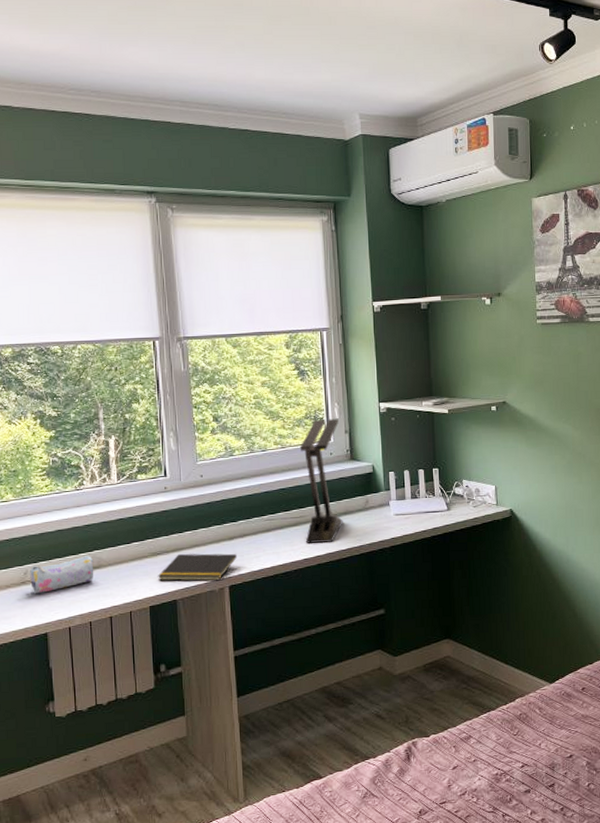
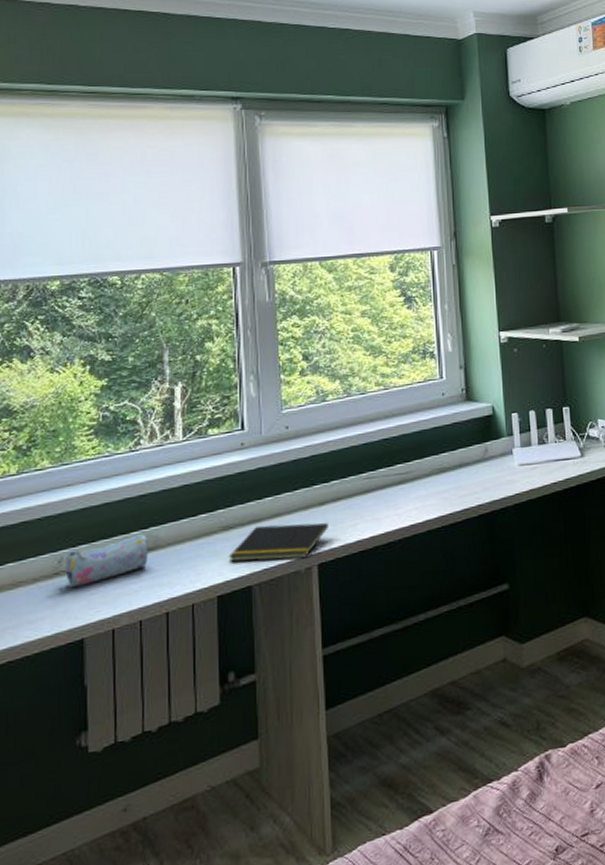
desk lamp: present [299,418,343,543] -> none [406,352,458,505]

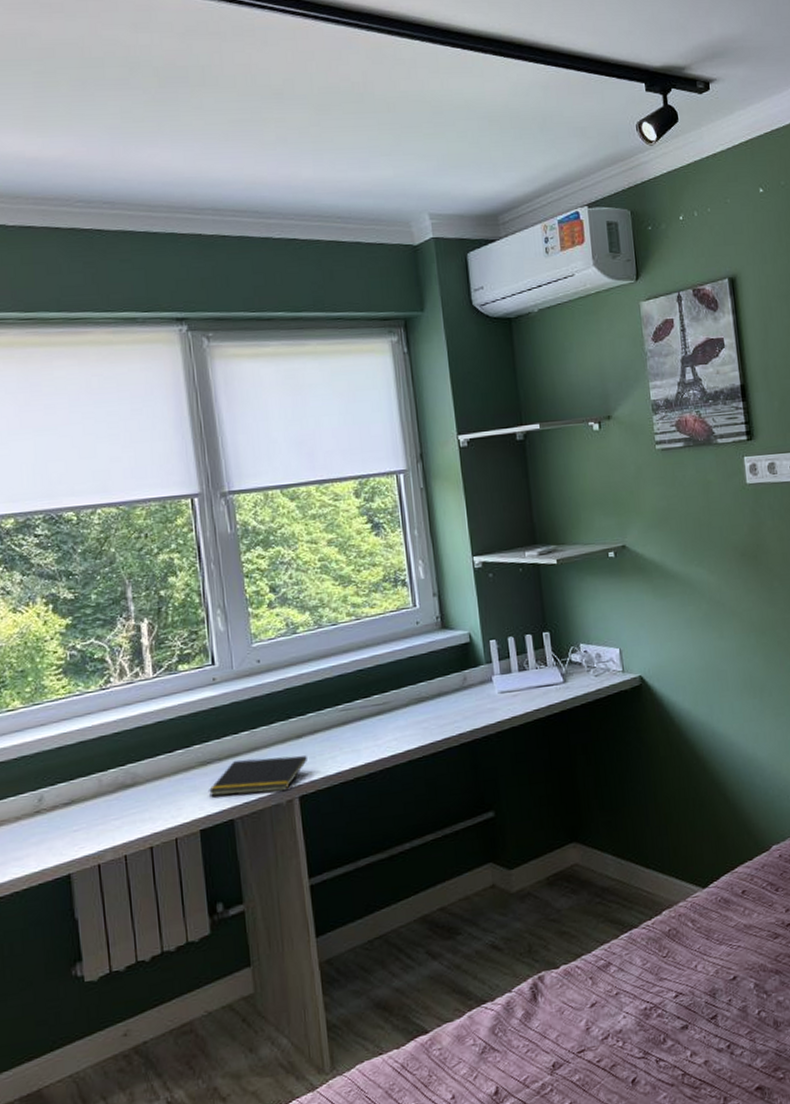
pencil case: present [65,534,149,587] -> none [45,771,128,825]

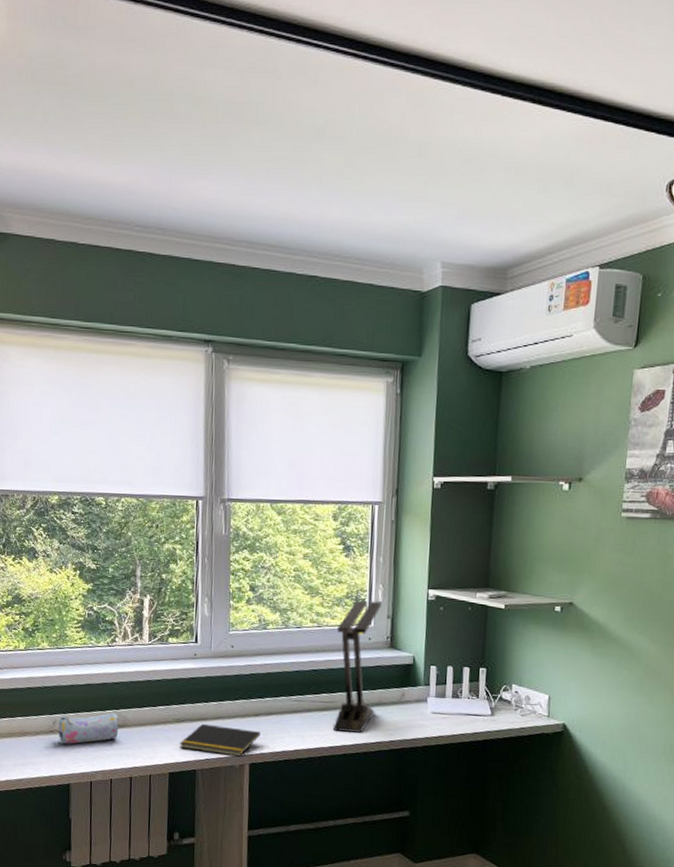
pencil case: none [45,771,128,825] -> present [58,713,119,744]
desk lamp: none [378,579,437,736] -> present [332,600,382,733]

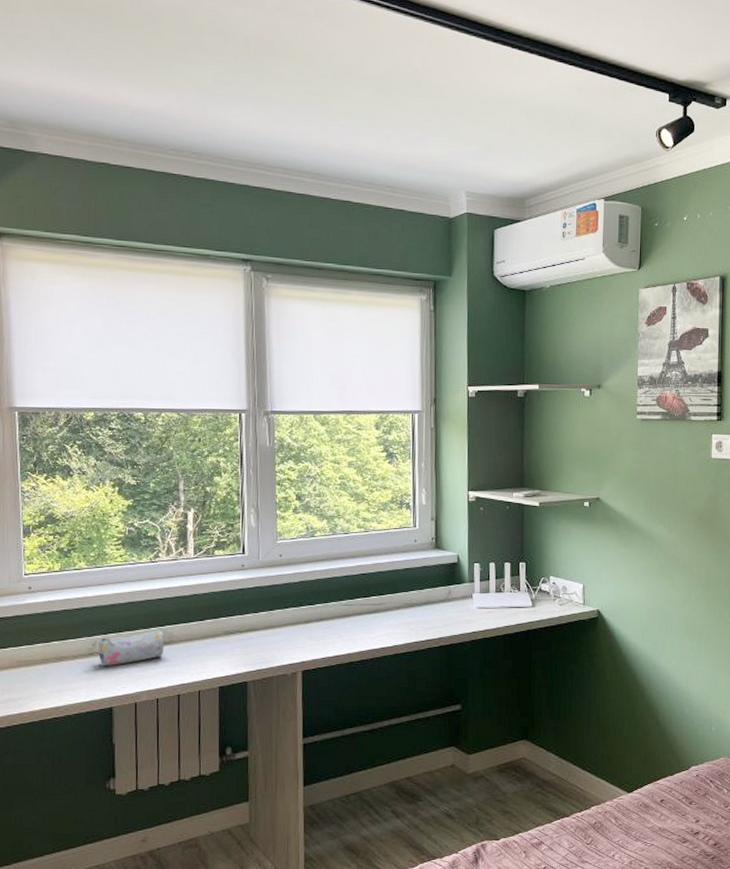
notepad: present [179,723,261,757] -> none [228,634,312,665]
desk lamp: present [332,600,382,733] -> none [383,504,425,632]

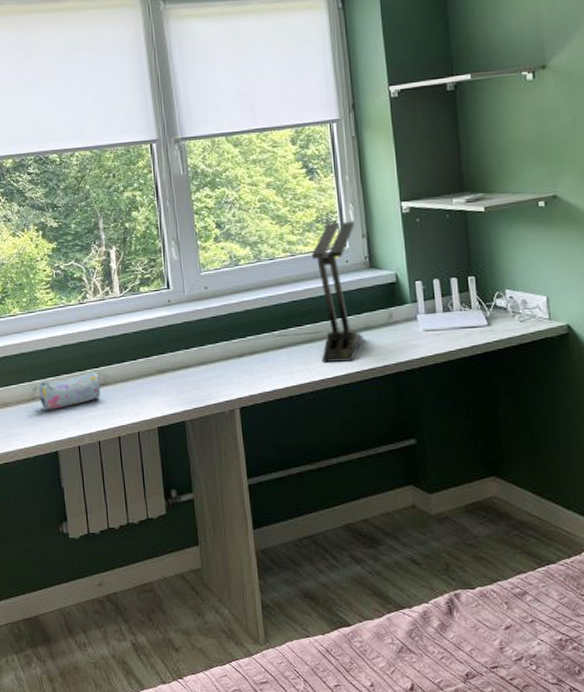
desk lamp: none [383,504,425,632] -> present [311,221,364,362]

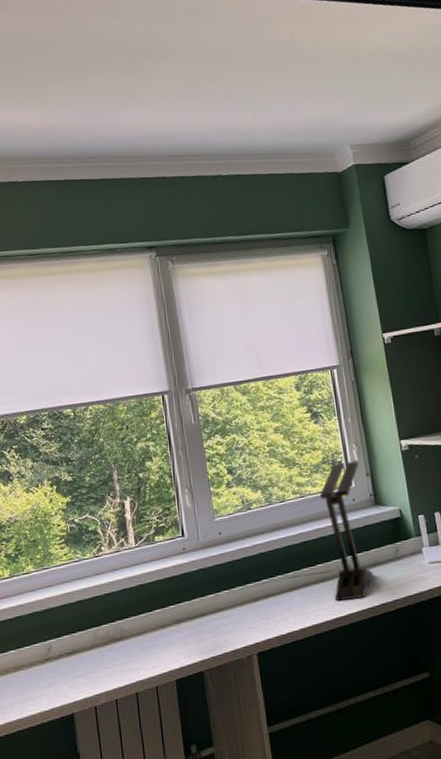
pencil case: present [38,372,101,410] -> none [53,627,118,671]

